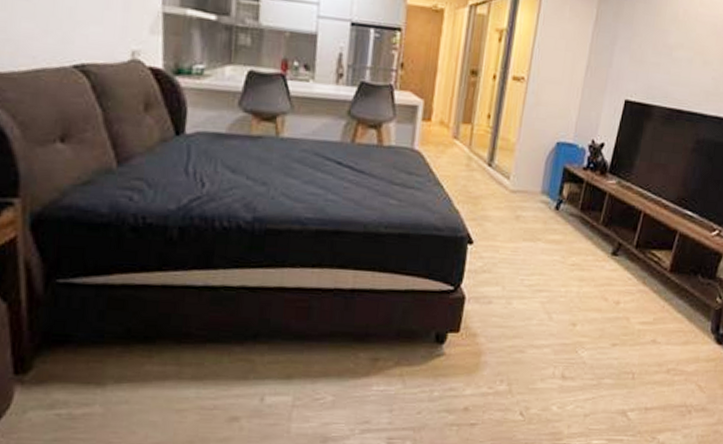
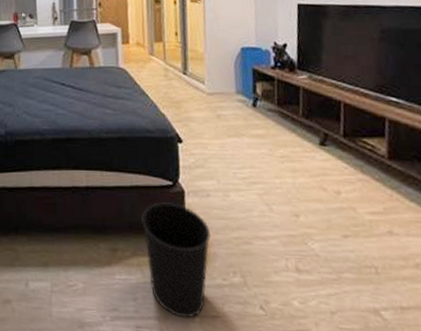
wastebasket: none [410,308,485,427] -> present [141,202,211,319]

